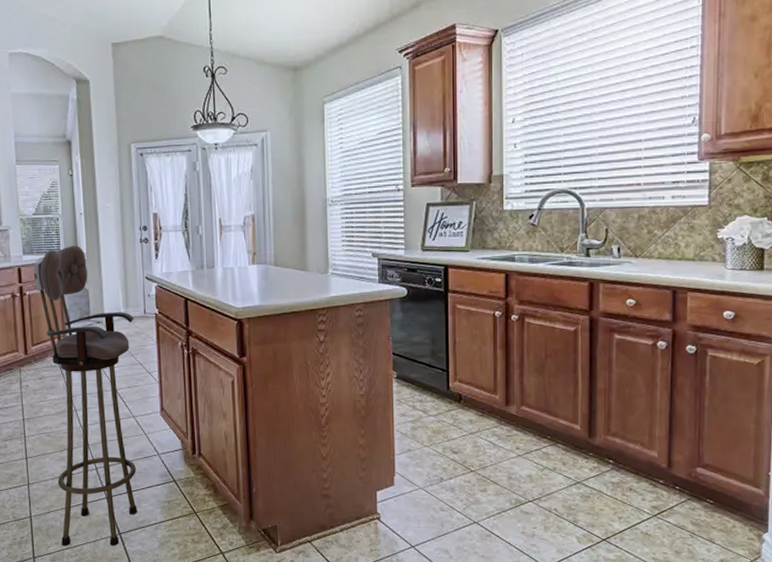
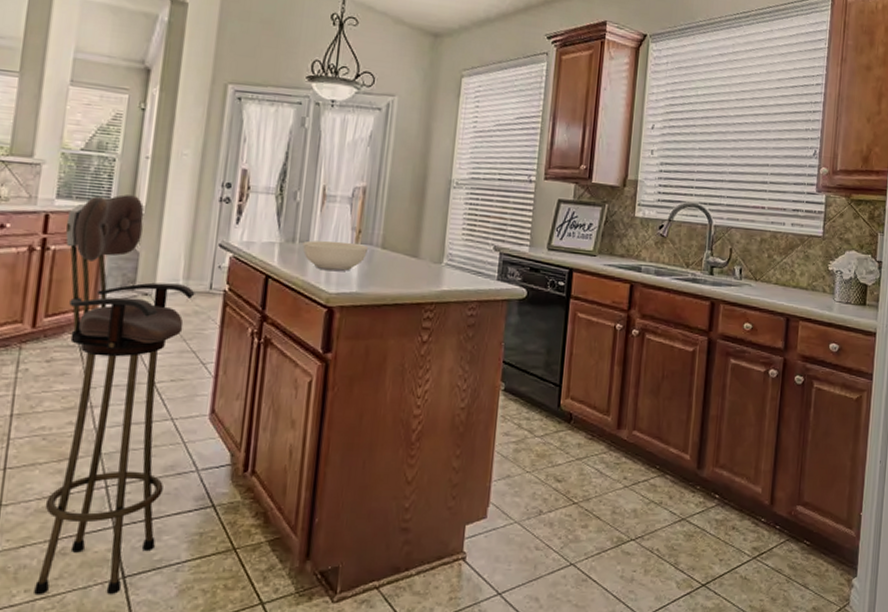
bowl: none [210,264,264,290] -> present [303,240,369,272]

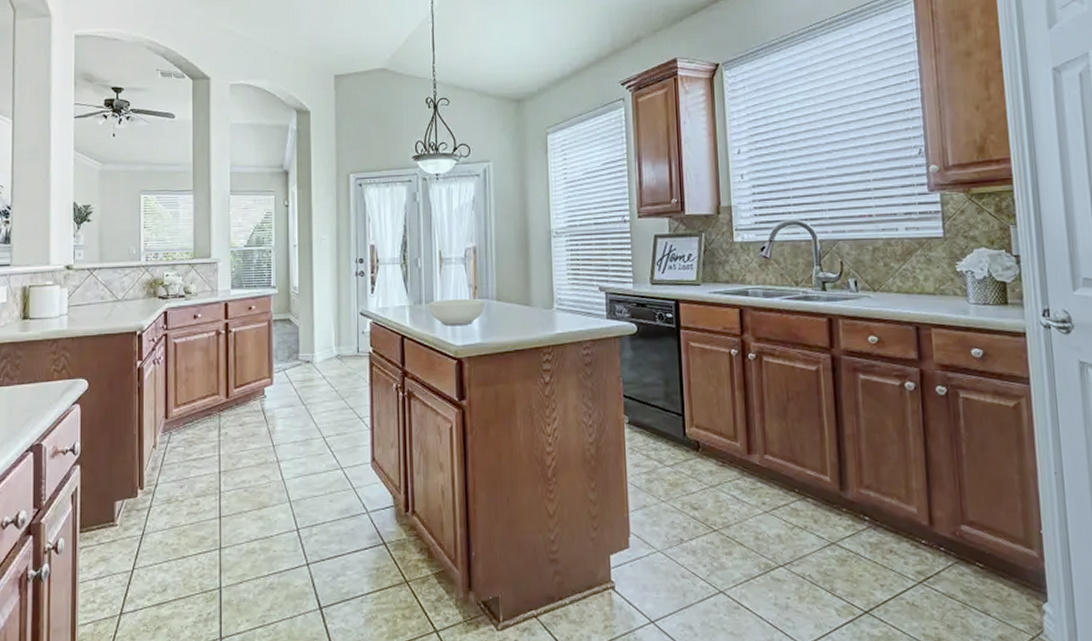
bar stool: present [34,194,195,595] -> none [241,279,346,624]

